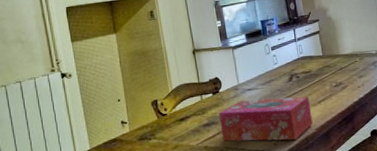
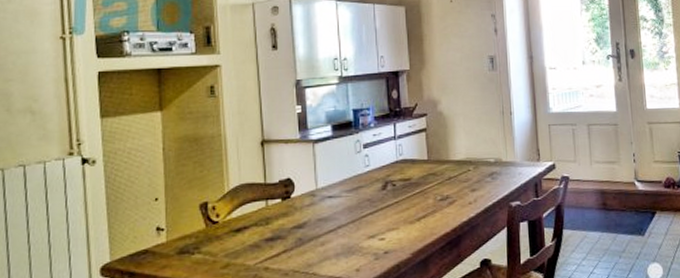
tissue box: present [219,96,313,142] -> none [287,209,408,267]

